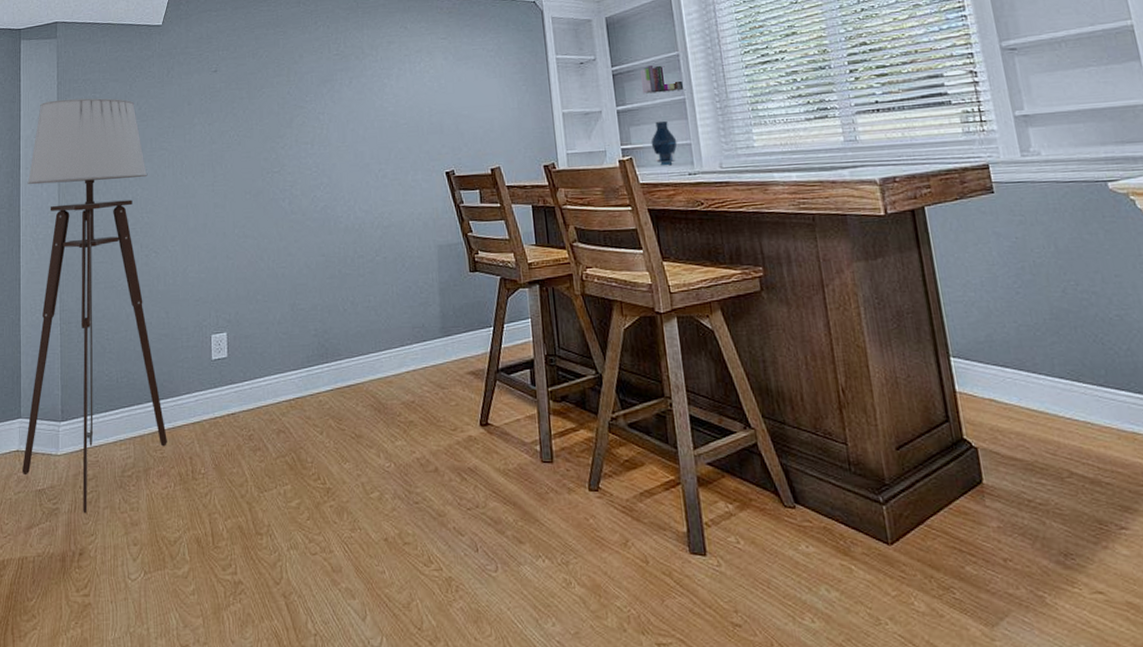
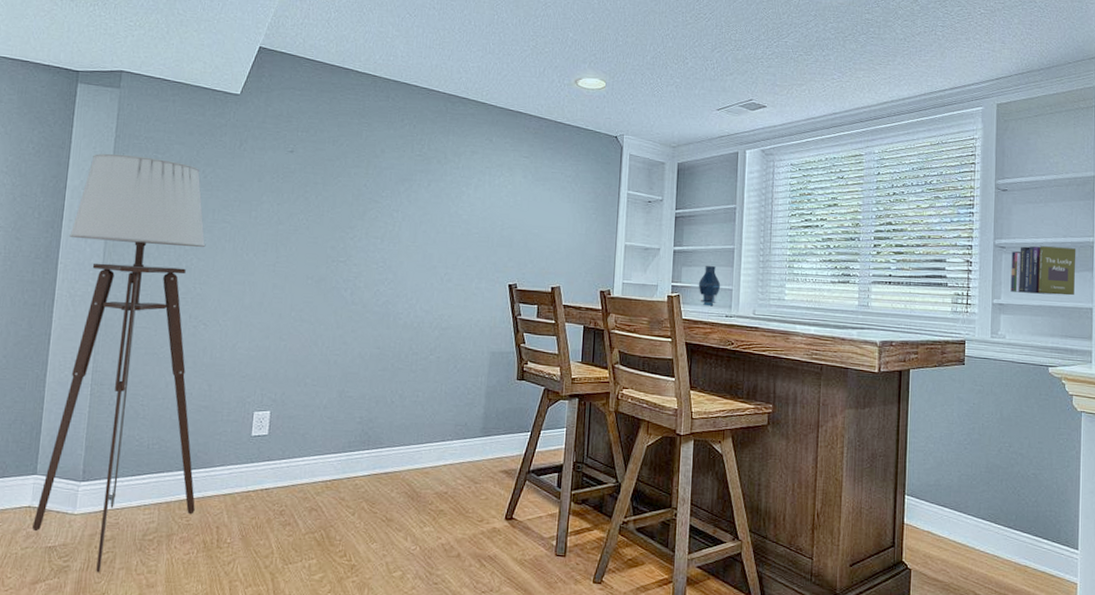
books: present [639,65,686,94] -> none [698,213,736,241]
books: none [1025,36,1122,99] -> present [1010,246,1076,296]

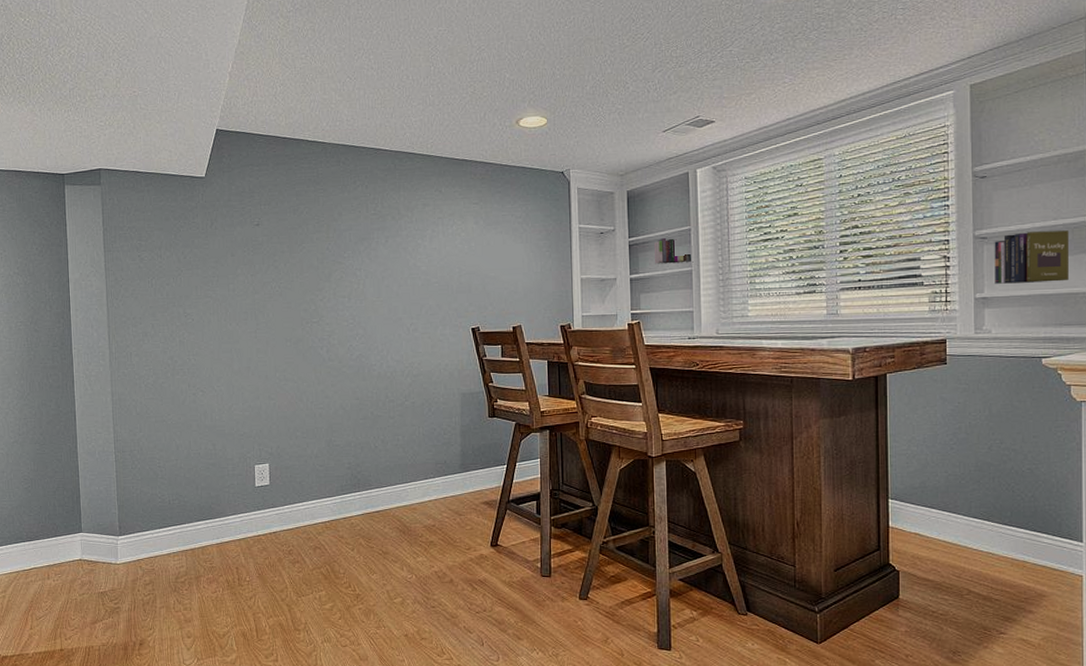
floor lamp: present [31,153,206,572] -> none [78,245,216,611]
books: none [698,213,736,241] -> present [653,237,694,264]
vase: present [698,266,721,307] -> none [658,290,681,330]

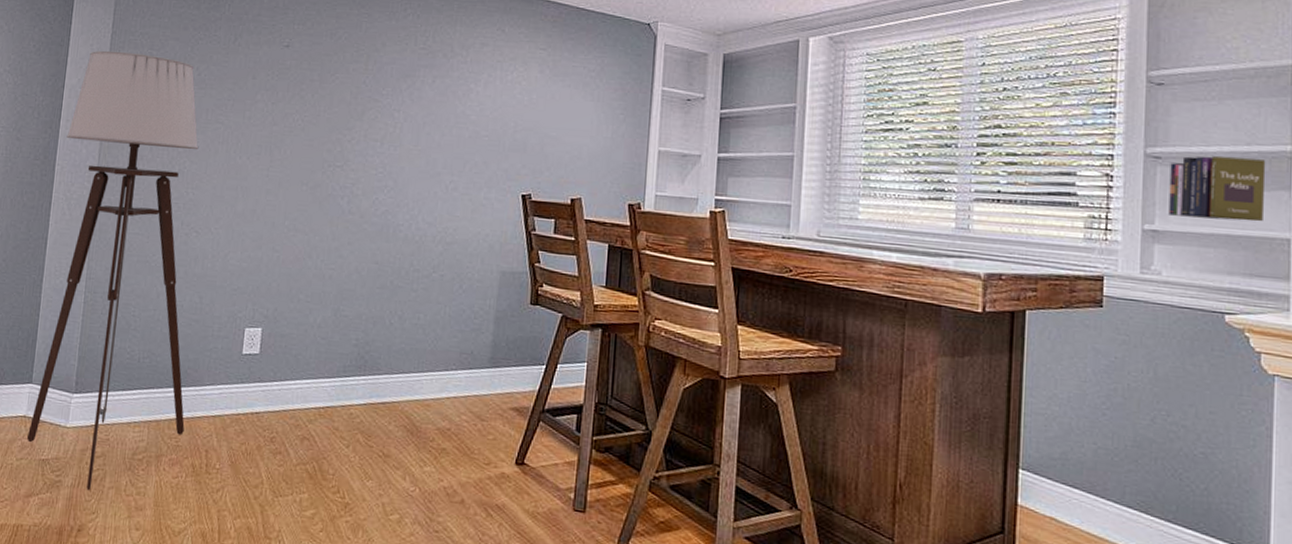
floor lamp: none [78,245,216,611] -> present [26,50,199,490]
books: present [653,237,694,264] -> none [748,113,796,147]

